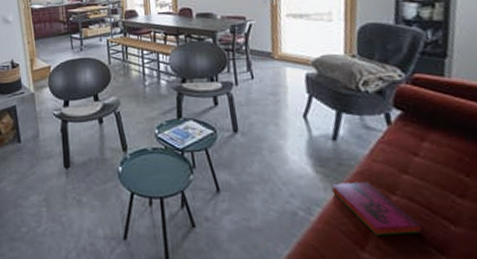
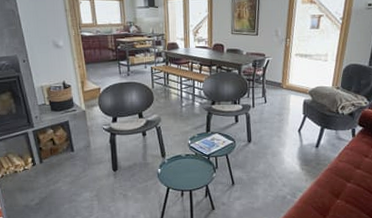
hardback book: present [330,181,423,236] -> none [310,174,362,209]

